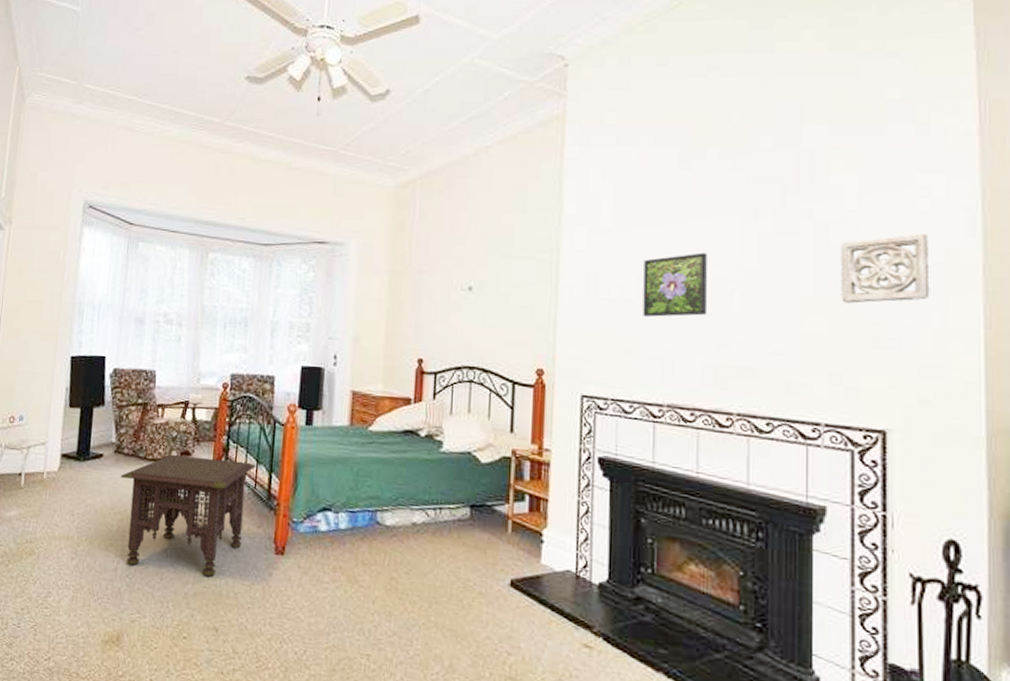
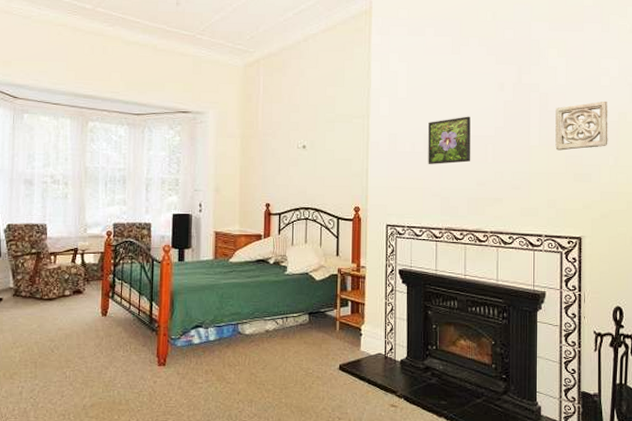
side table: present [120,454,256,578] -> none [19,293,139,390]

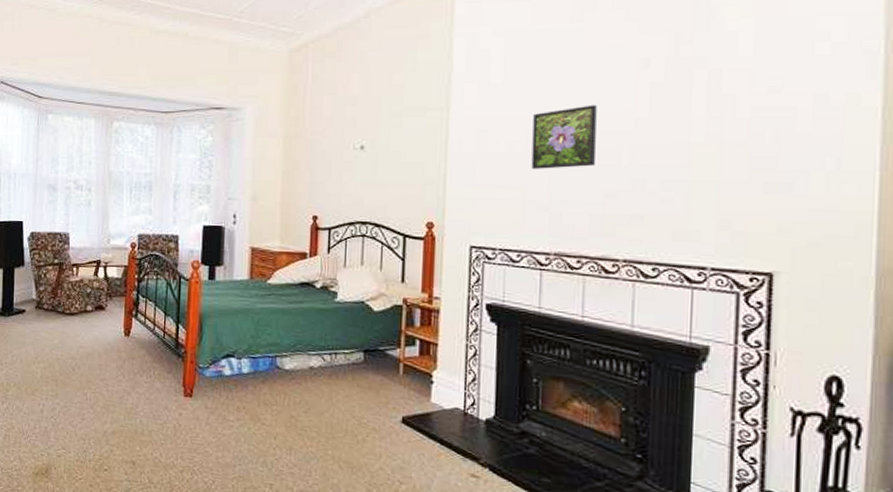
wall ornament: present [555,101,608,151] -> none [732,77,827,150]

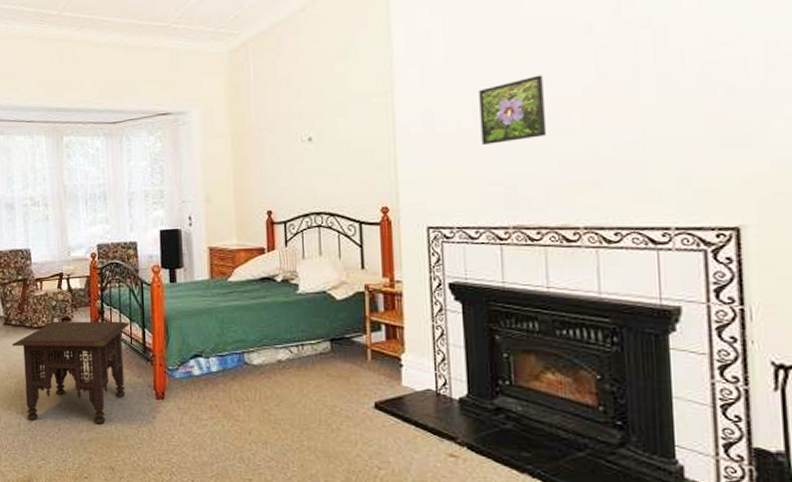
side table: none [41,308,164,418] -> present [11,321,130,425]

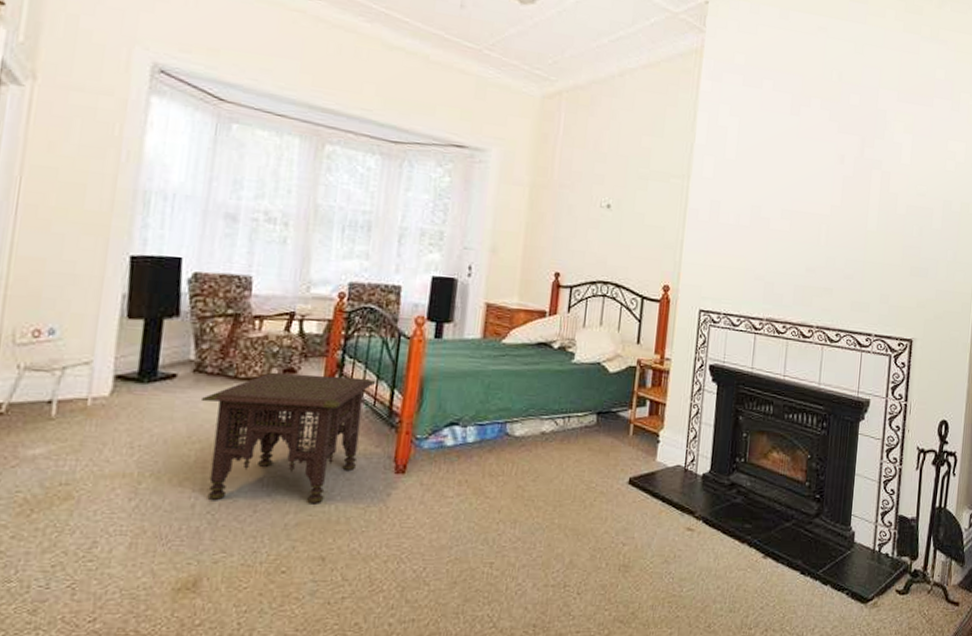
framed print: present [479,75,547,145] -> none [753,189,805,243]

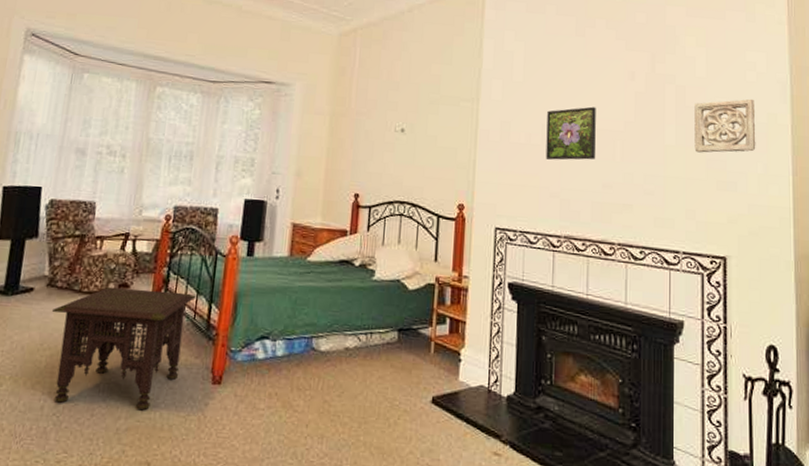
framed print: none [753,189,805,243] -> present [546,106,596,160]
wall ornament: none [893,188,951,240] -> present [694,99,756,153]

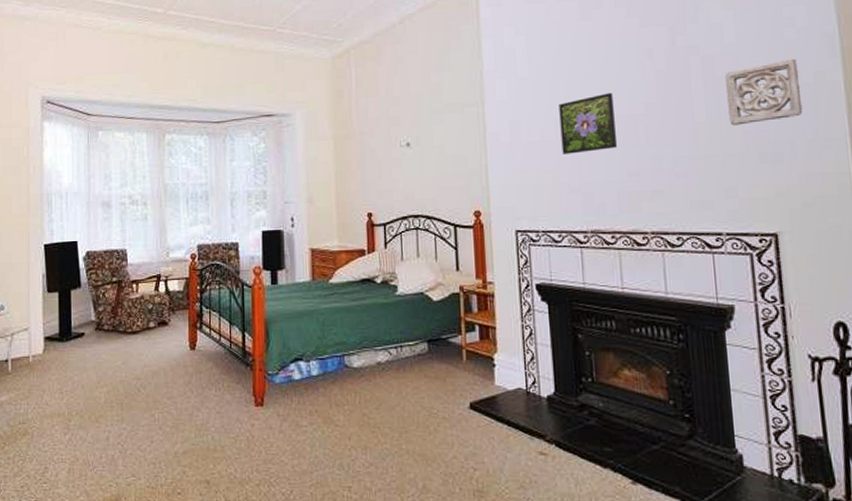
side table: present [51,286,197,411] -> none [103,324,230,435]

